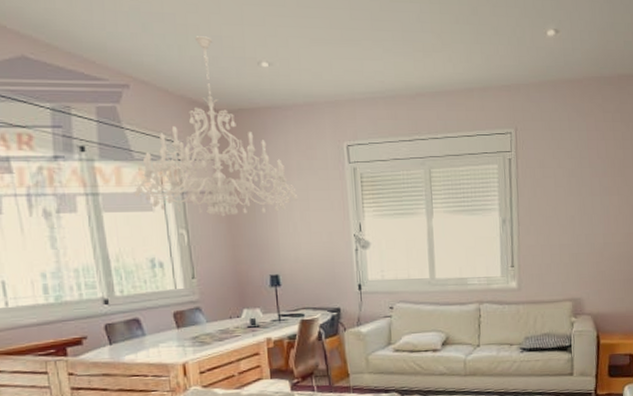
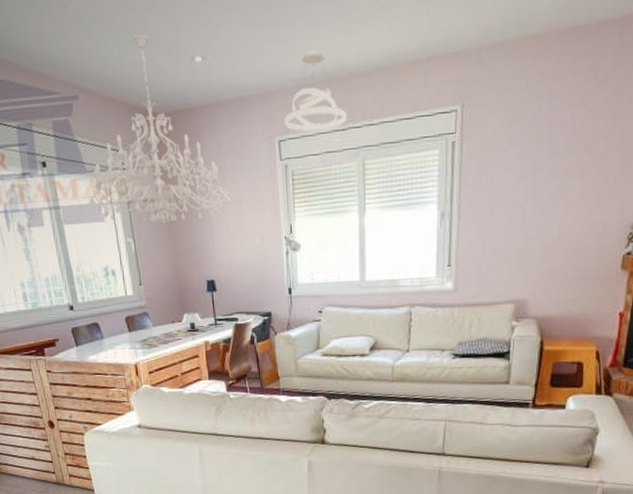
pendant light: none [352,69,413,139] -> present [284,50,347,131]

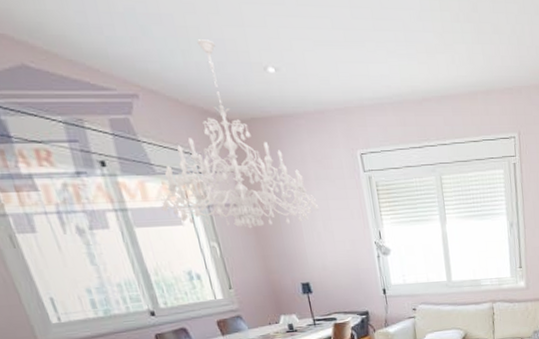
pendant light: present [284,50,347,131] -> none [363,73,422,146]

